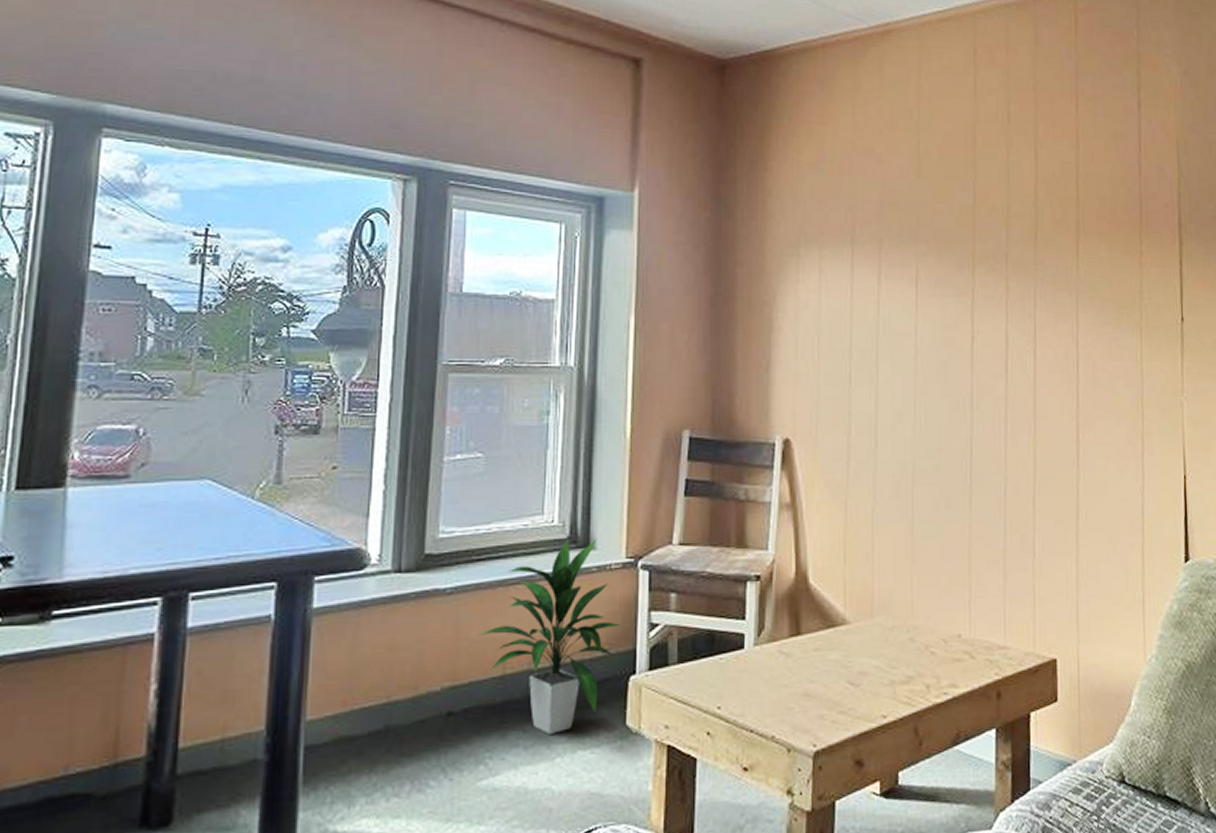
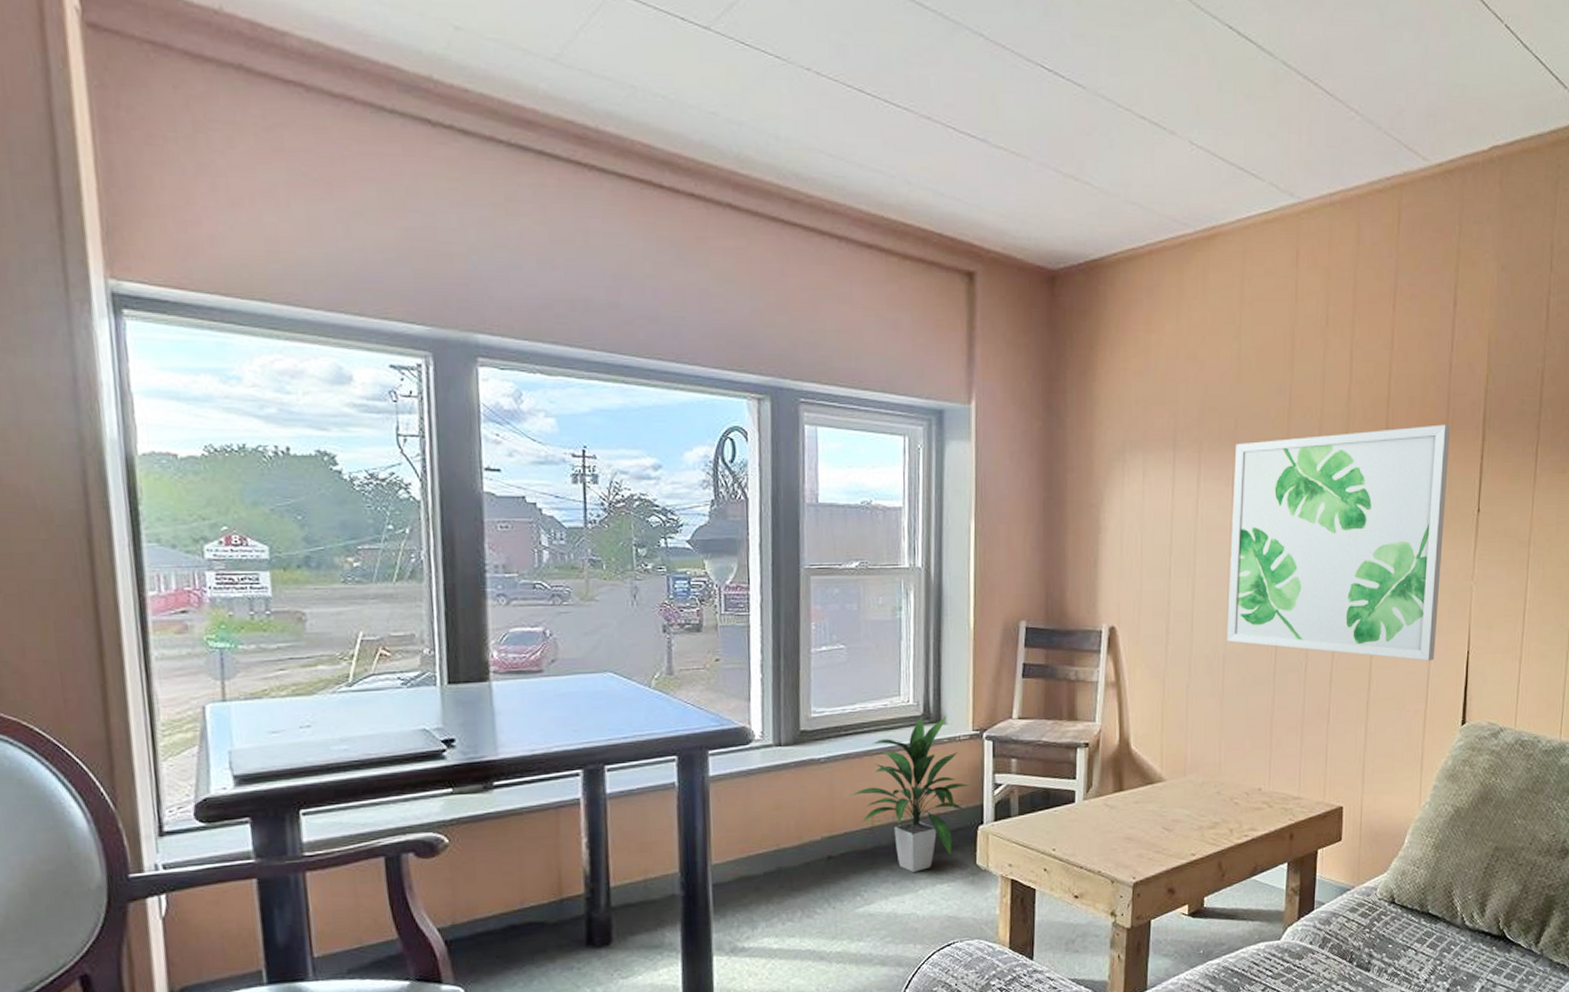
wall art: none [915,227,1149,486] -> present [1227,424,1451,661]

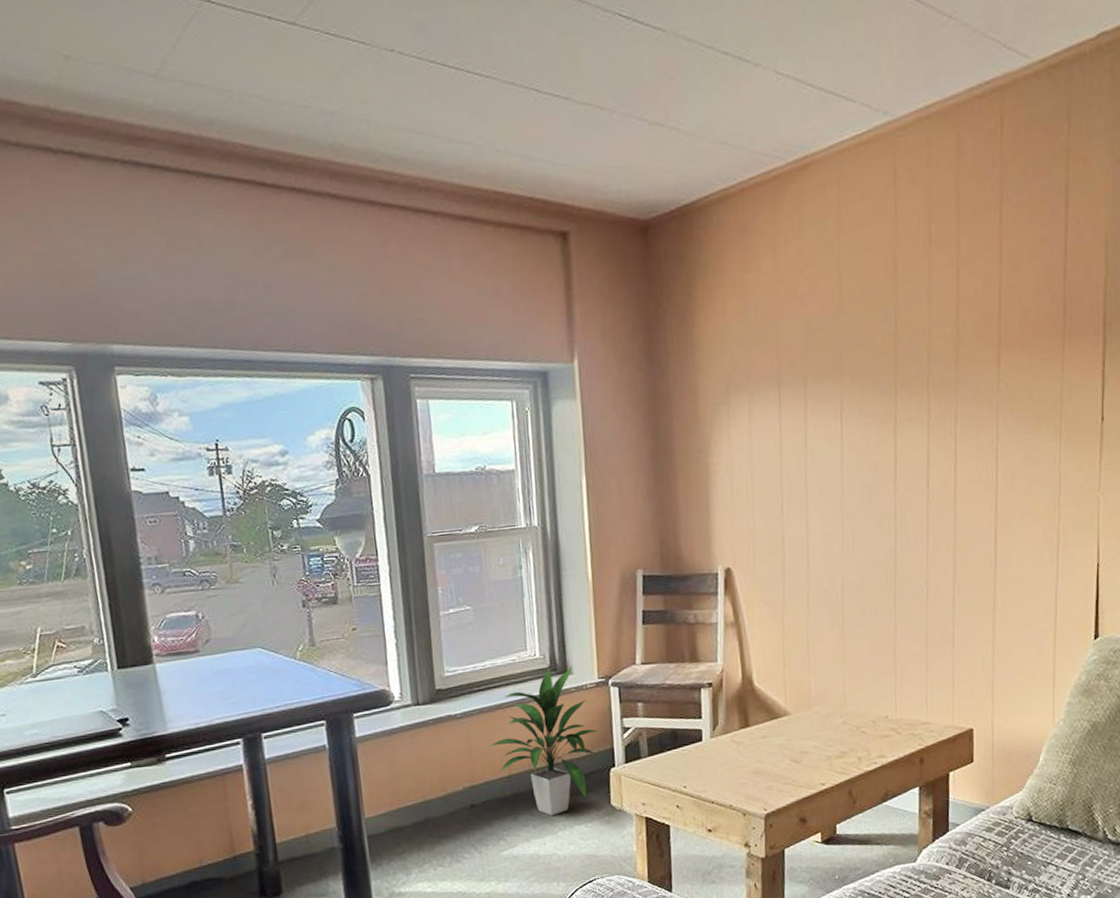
wall art: present [1227,424,1451,661] -> none [841,333,1069,578]

